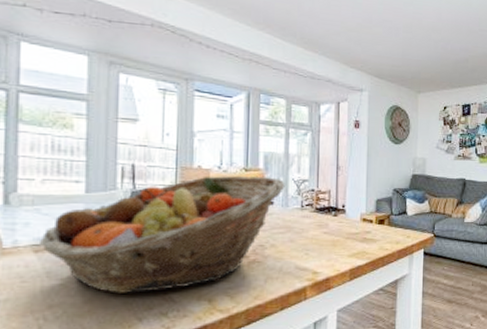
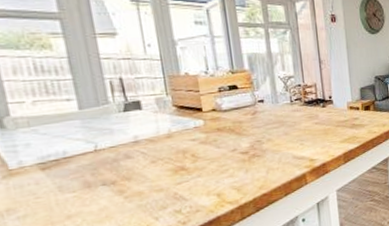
fruit basket: present [40,176,285,294] -> none [44,77,273,199]

